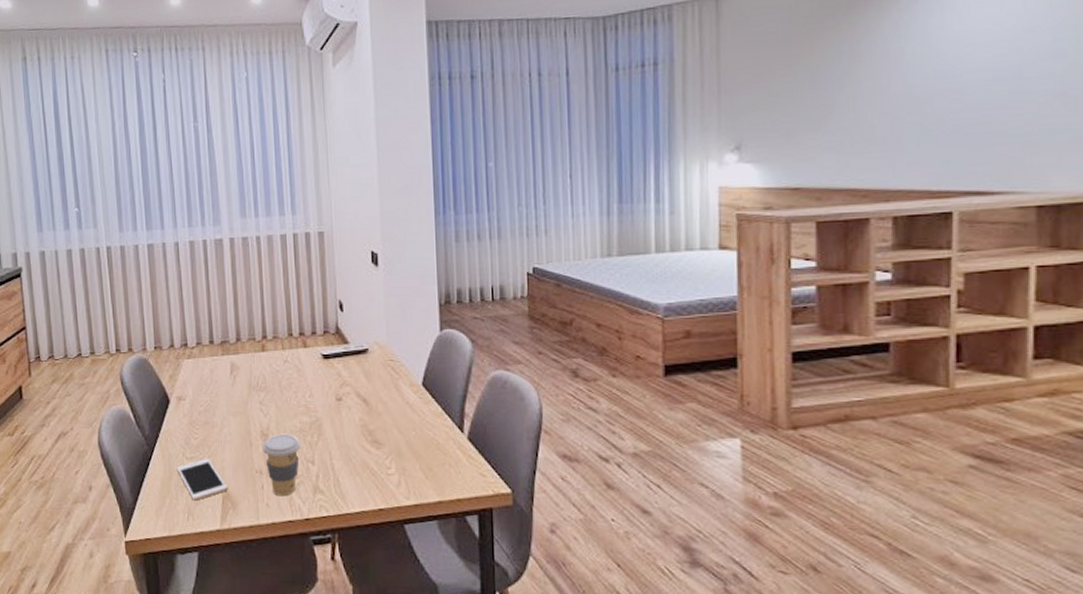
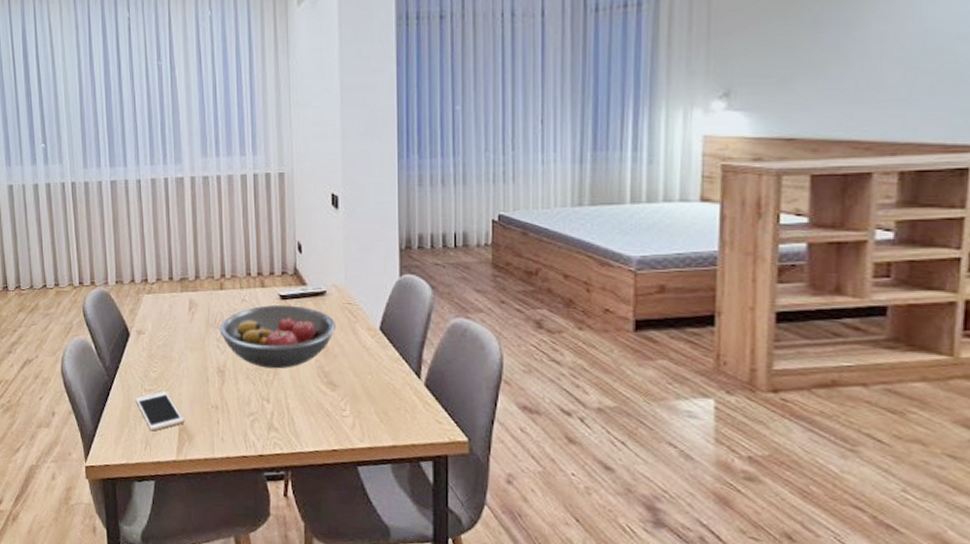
fruit bowl: none [261,364,379,430] -> present [219,304,336,369]
coffee cup: present [263,433,300,497] -> none [219,371,256,432]

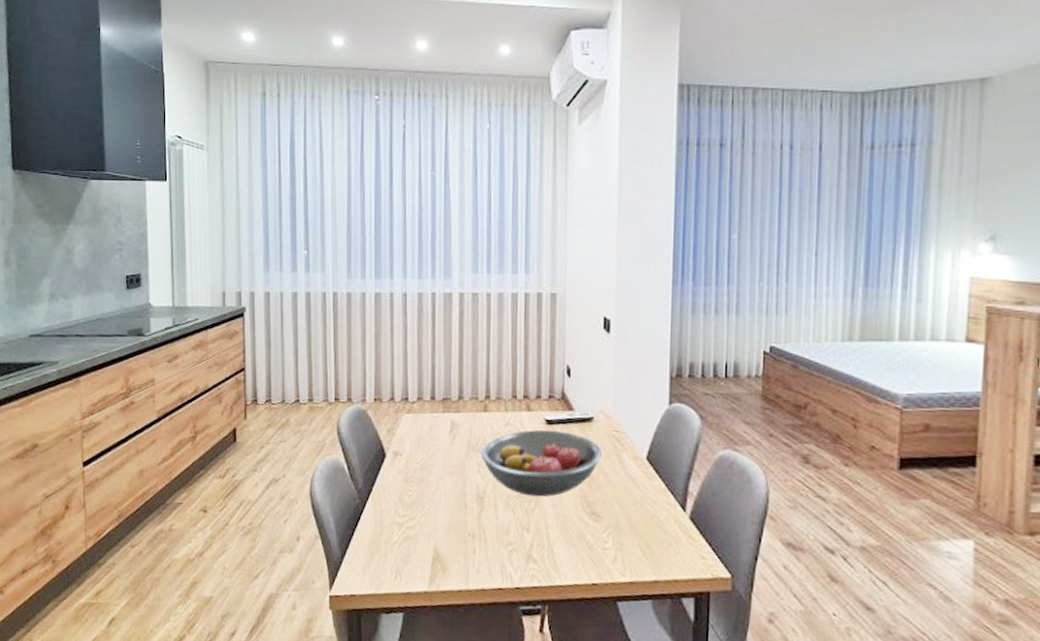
cell phone: present [136,391,185,432] -> none [388,516,439,560]

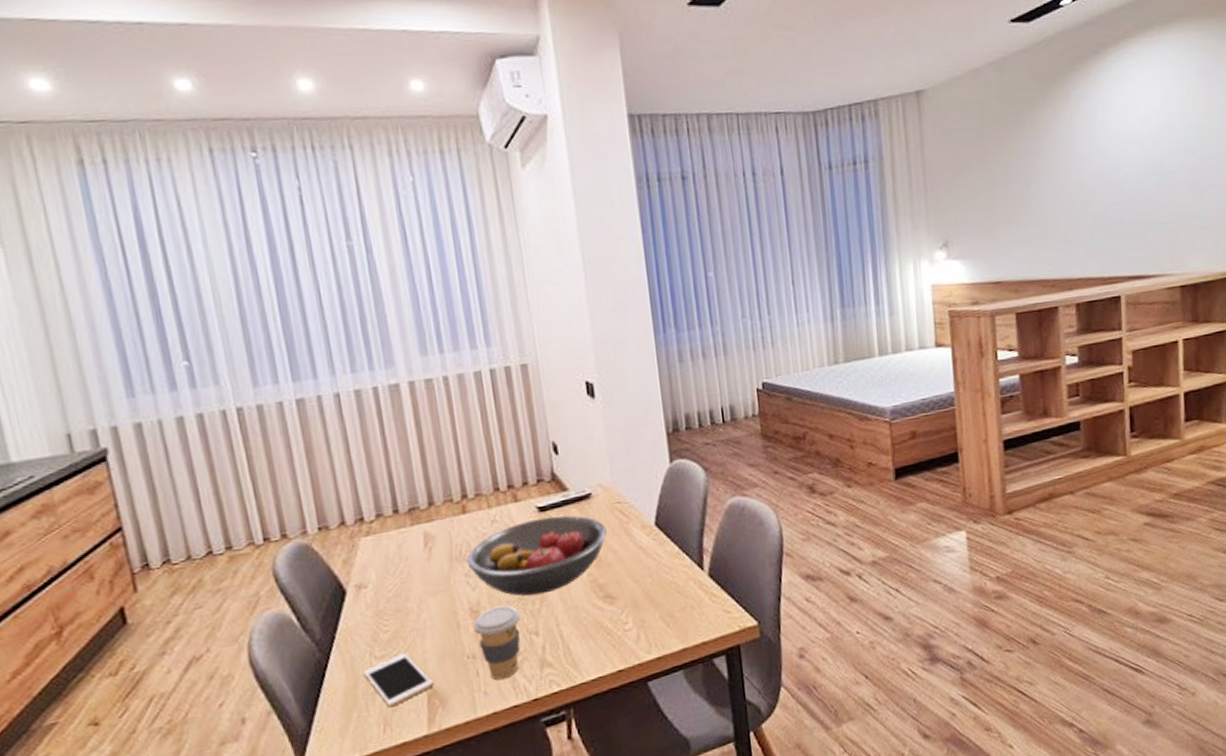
cell phone: none [388,516,439,560] -> present [364,652,434,708]
coffee cup: none [478,497,516,563] -> present [473,605,521,680]

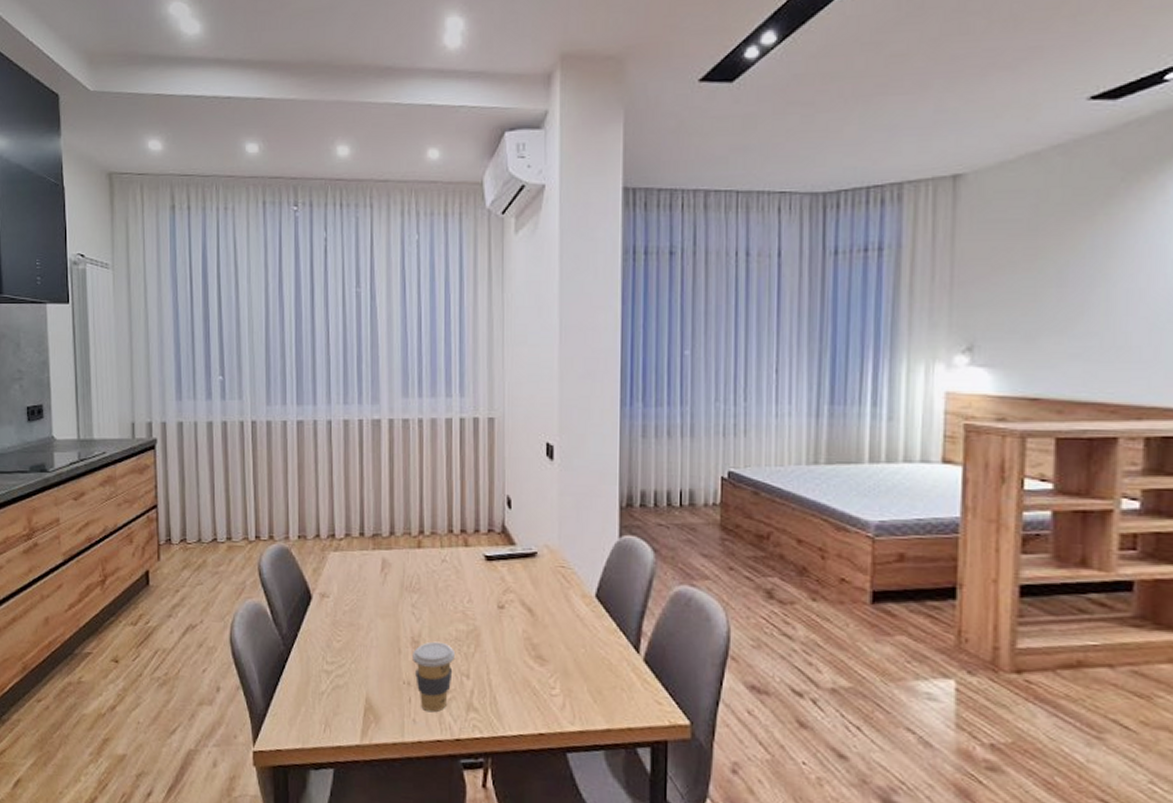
cell phone: present [364,652,434,708] -> none [316,663,371,711]
fruit bowl: present [466,515,607,596] -> none [415,566,546,640]

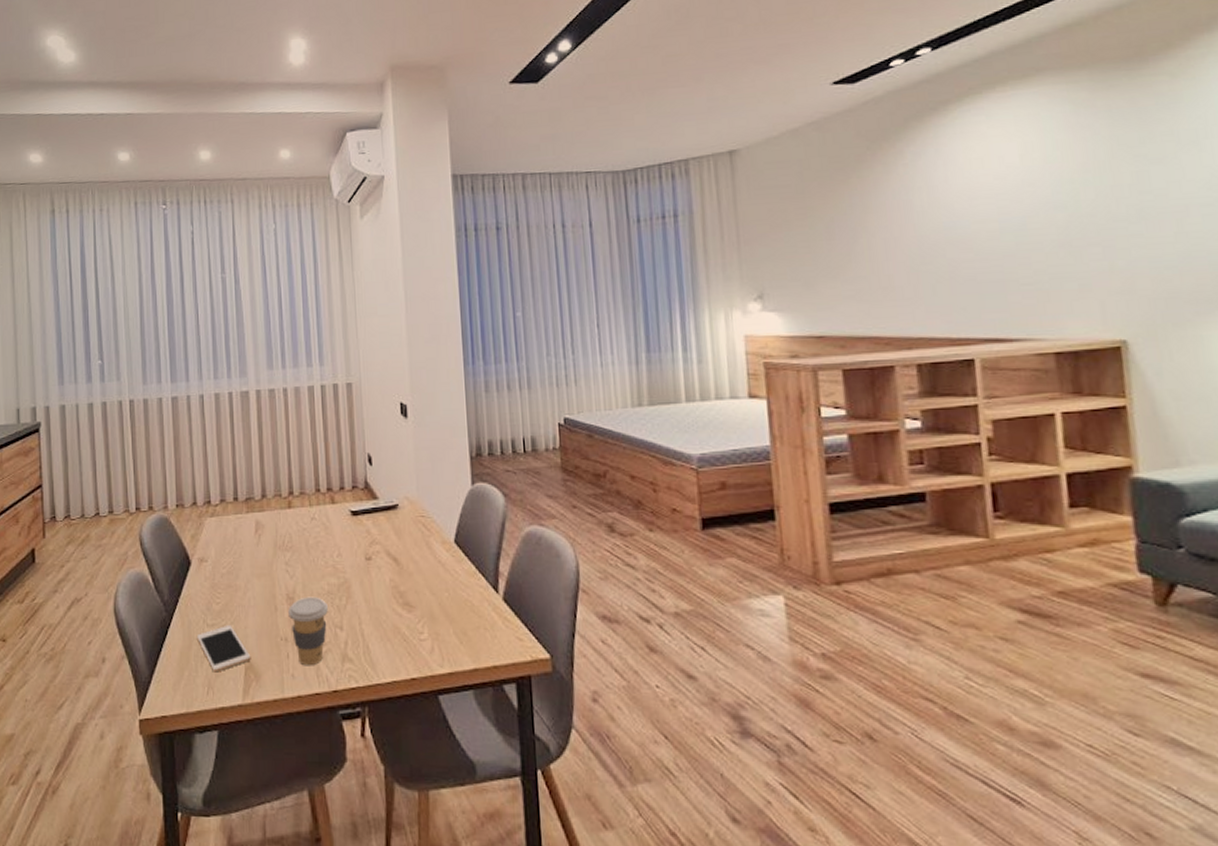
cell phone: none [316,663,371,711] -> present [197,624,251,673]

